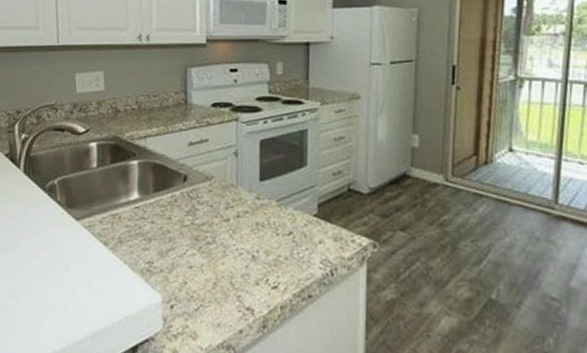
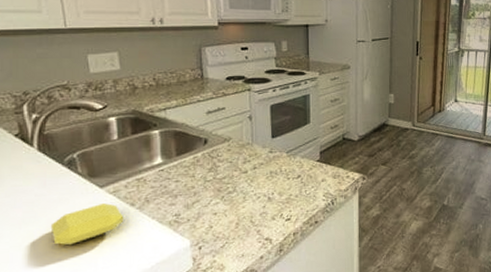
soap bar: none [27,238,96,281] -> present [50,203,124,246]

